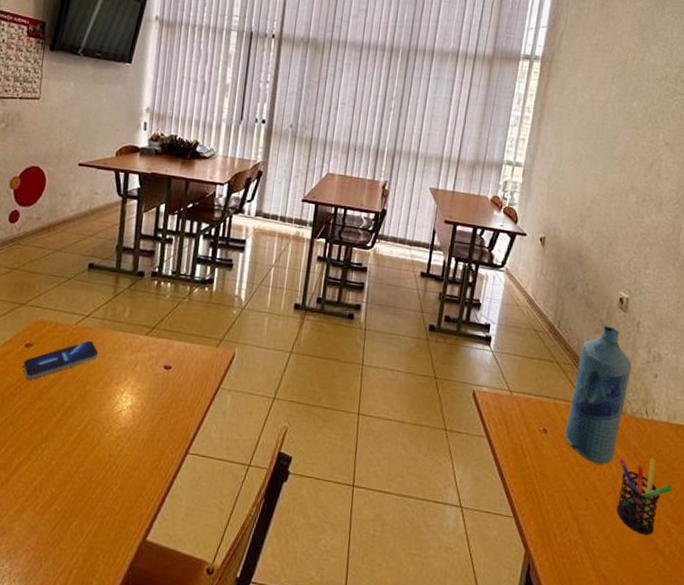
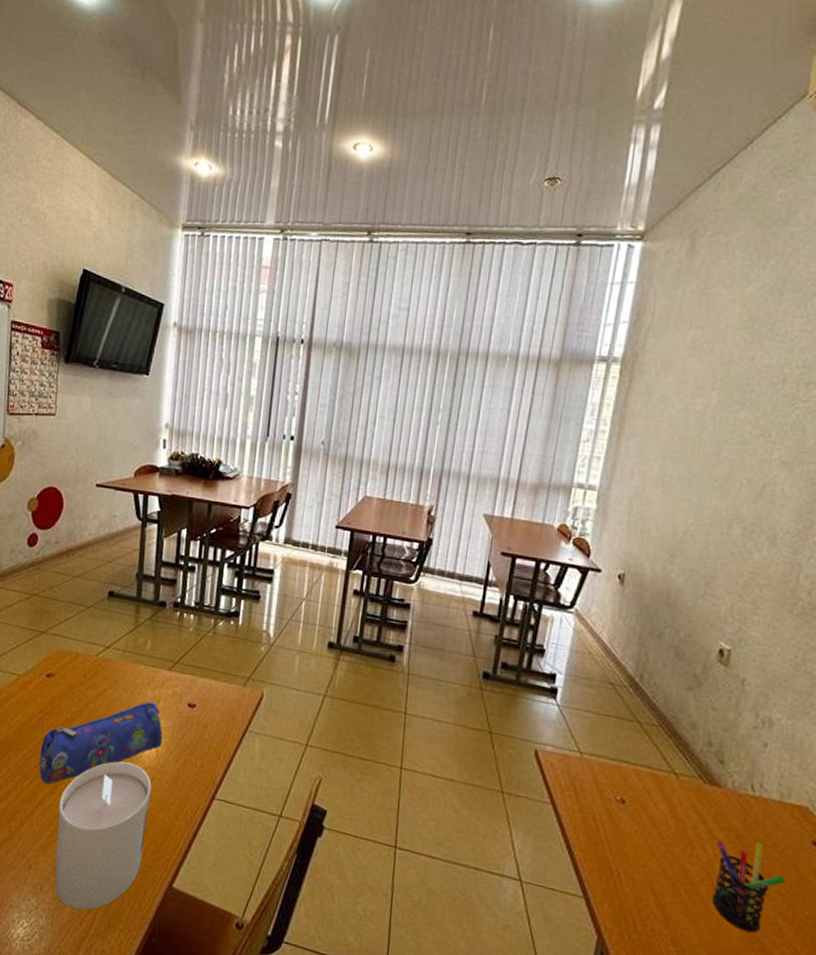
pencil case: none [15,366,139,451] -> present [38,702,163,785]
smartphone: present [22,340,99,380] -> none [44,673,121,711]
candle: none [29,424,128,571] -> present [55,761,152,910]
bottle: present [565,326,632,465] -> none [647,682,734,846]

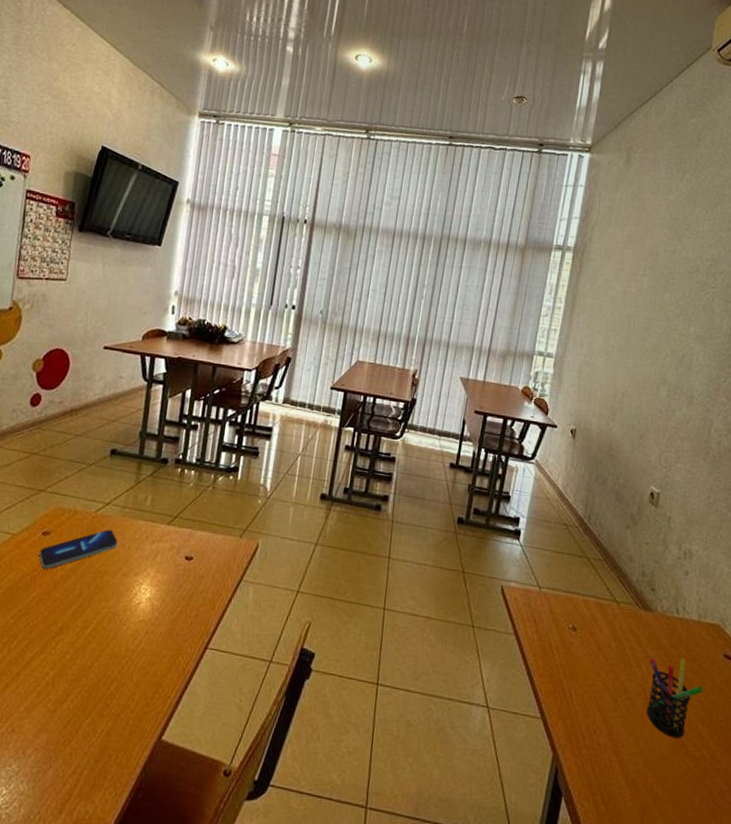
pencil case: present [38,702,163,785] -> none [28,556,159,645]
smartphone: none [44,673,121,711] -> present [38,529,118,569]
candle: present [55,761,152,910] -> none [38,616,145,771]

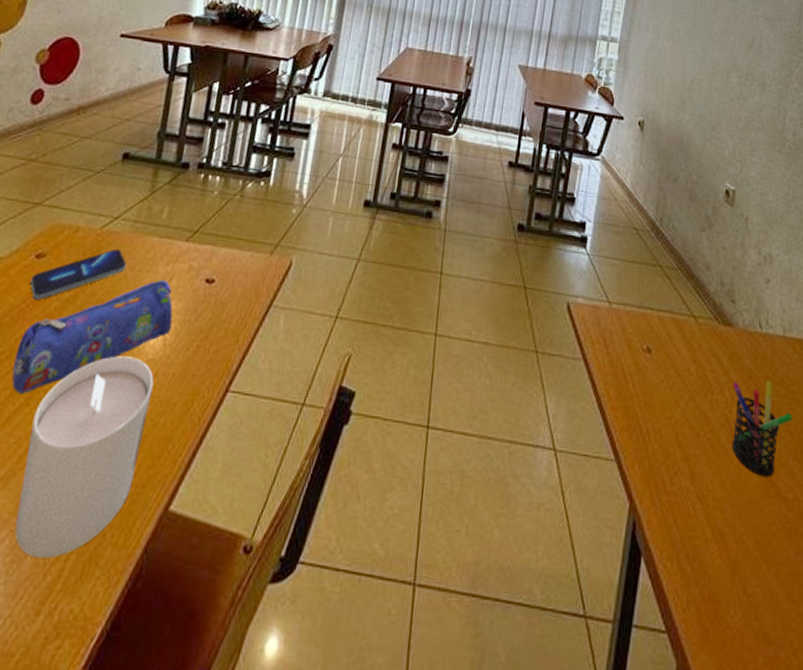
pencil case: none [28,556,159,645] -> present [12,280,173,395]
candle: none [38,616,145,771] -> present [15,356,154,558]

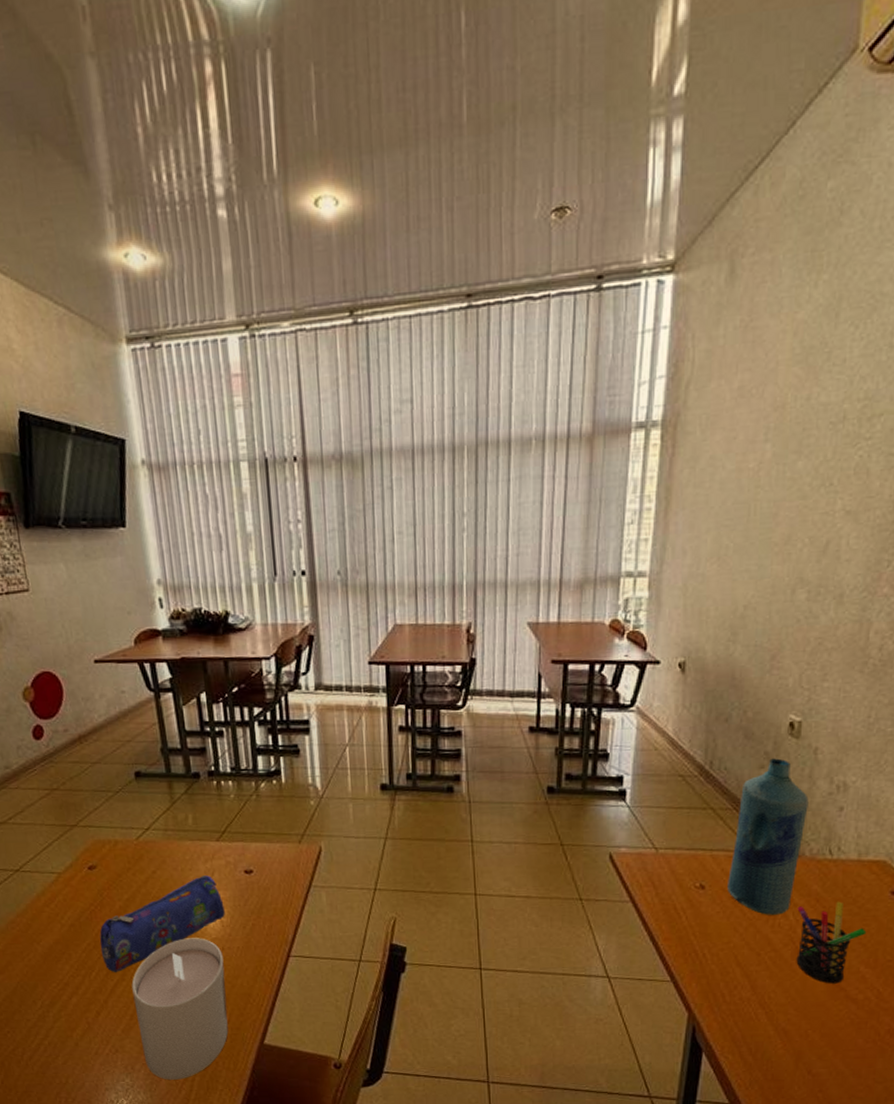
smartphone: present [30,248,127,300] -> none [90,854,170,902]
bottle: none [671,222,741,390] -> present [727,758,809,915]

